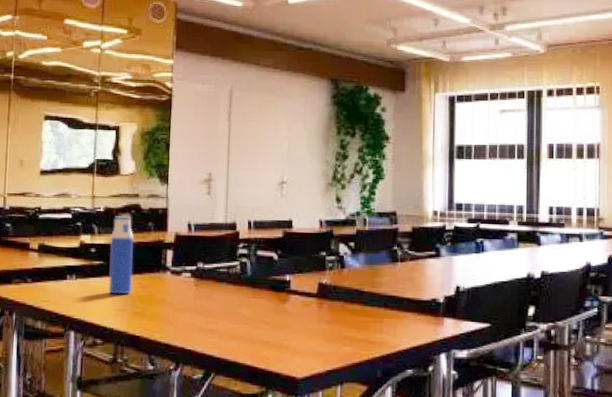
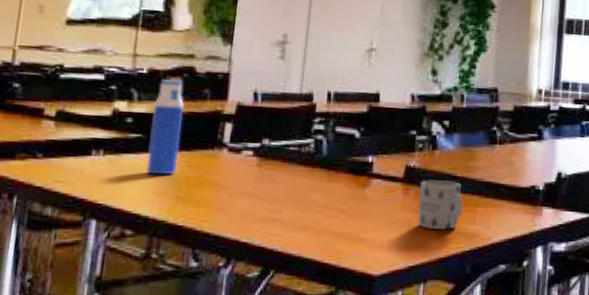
mug: none [331,295,372,339] -> present [417,180,464,230]

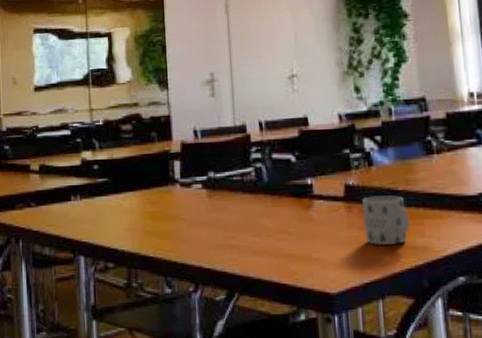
water bottle: present [146,79,184,175] -> none [112,127,141,213]

